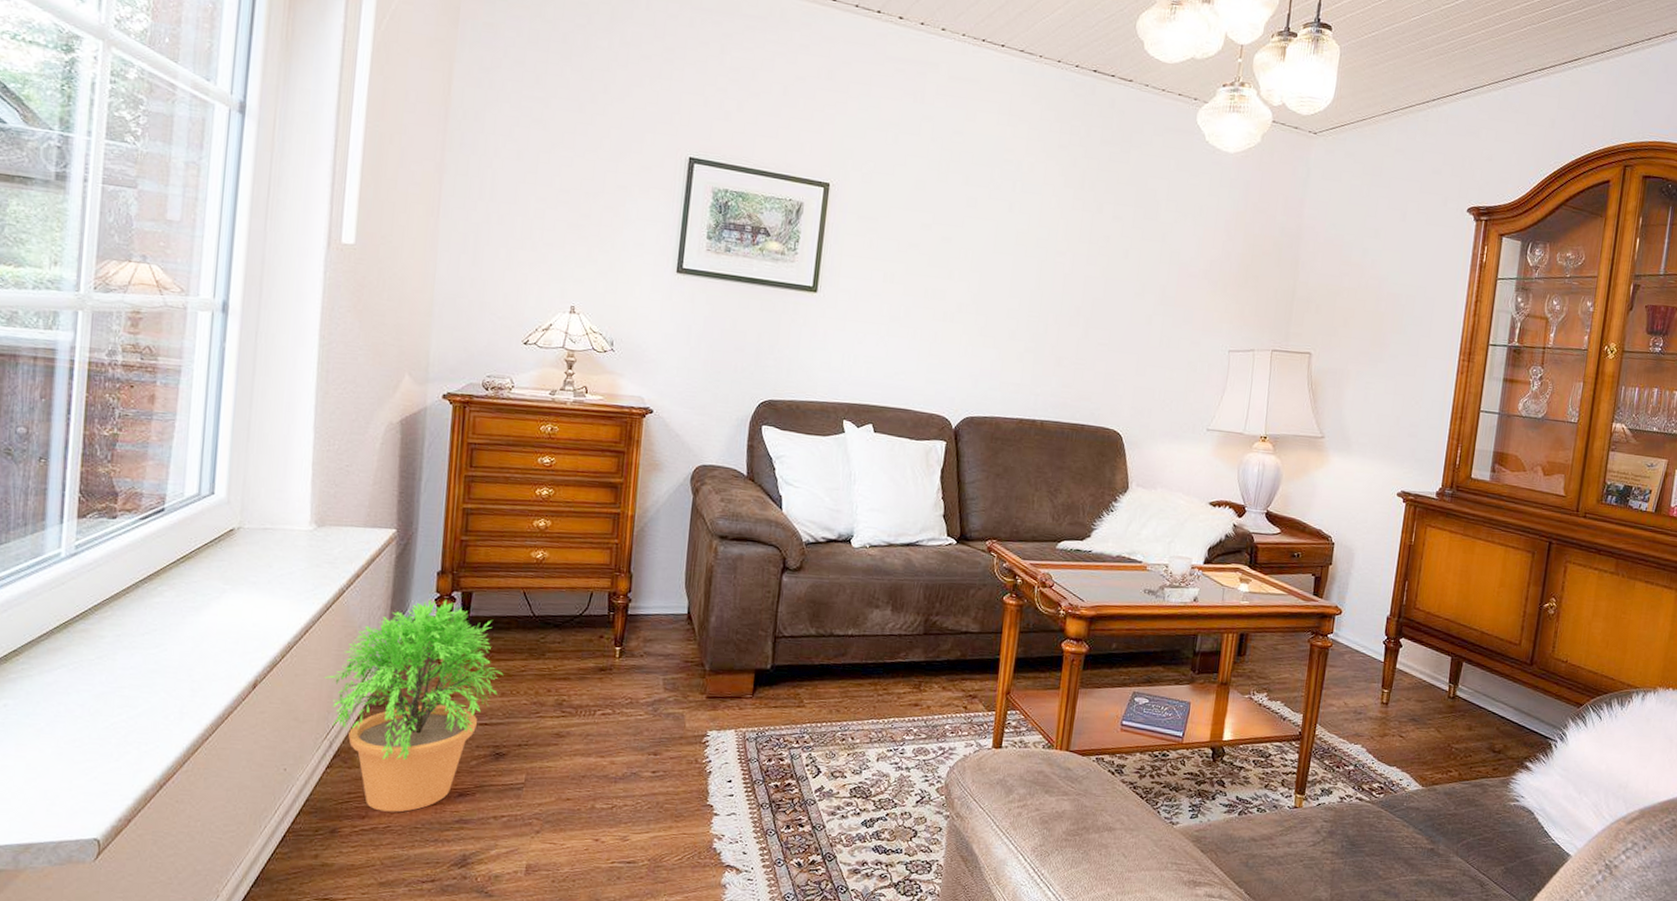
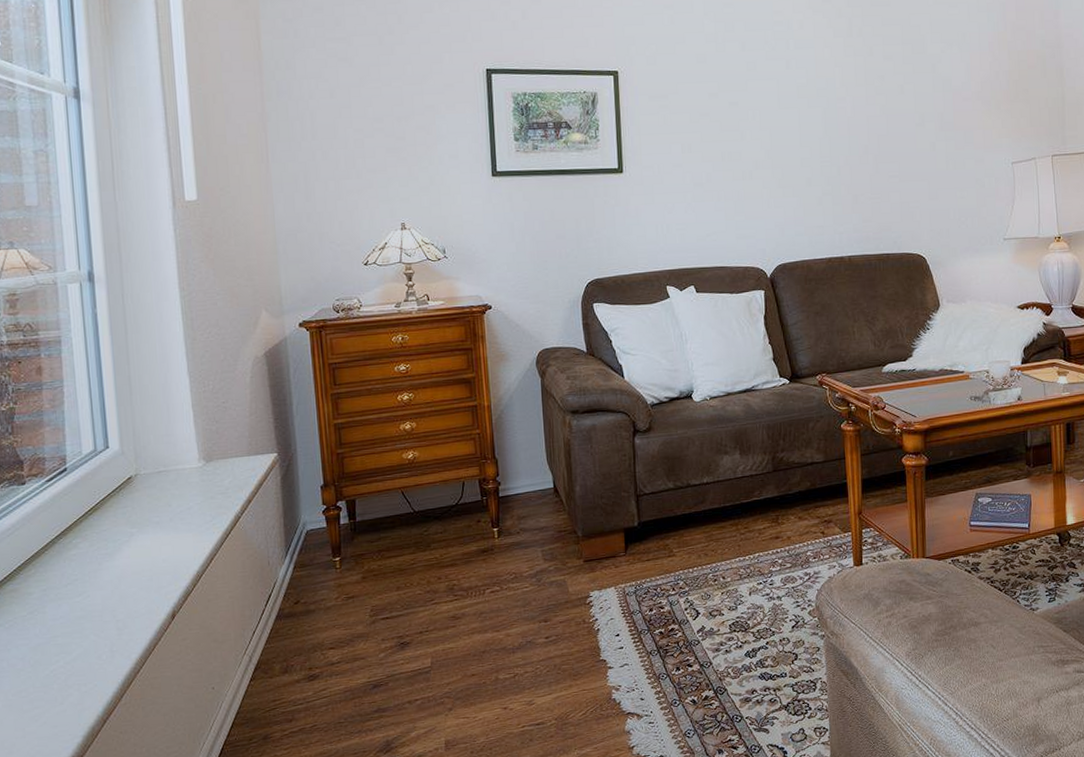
potted plant: present [325,599,504,812] -> none [235,509,396,713]

